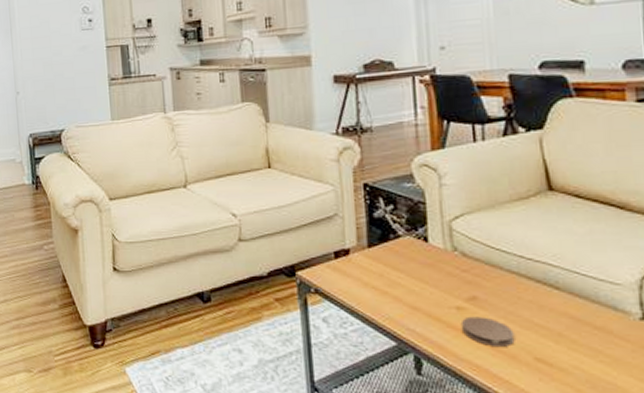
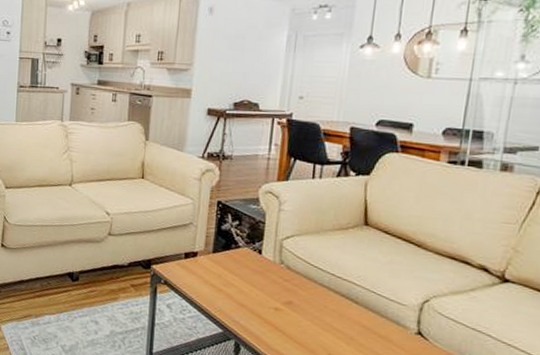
coaster: present [461,316,515,347] -> none [275,316,317,343]

